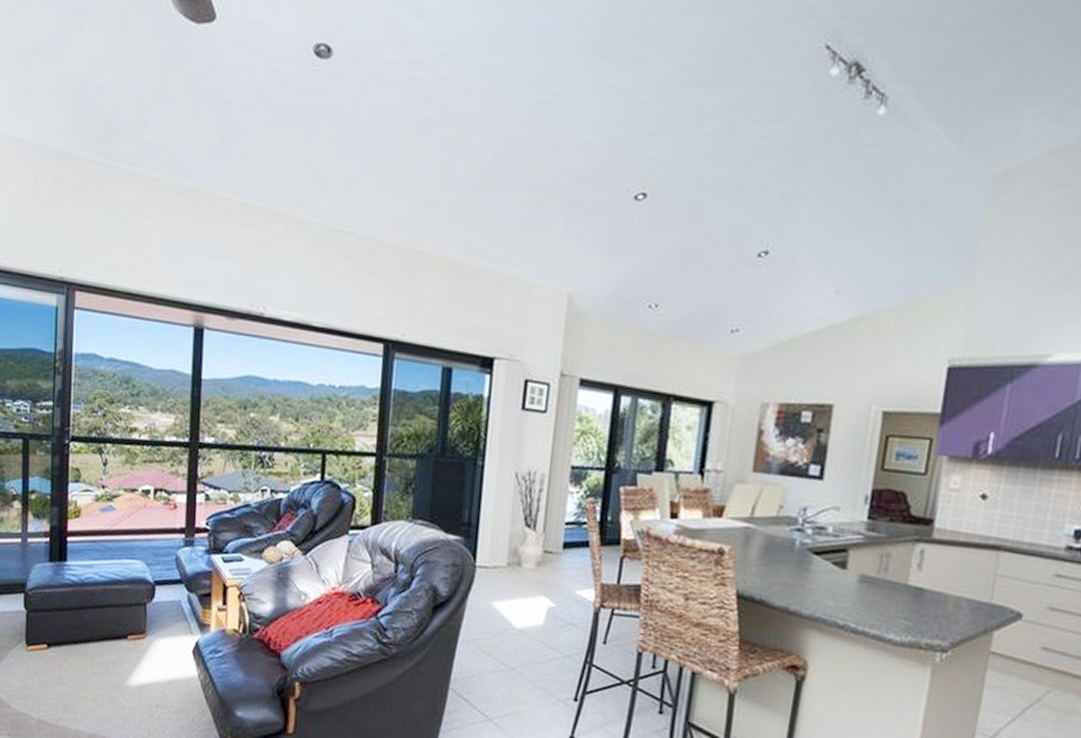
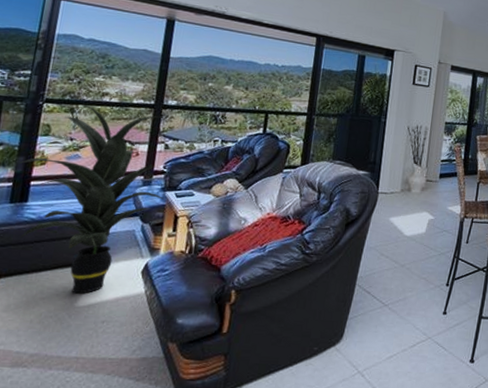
indoor plant: none [53,443,211,672] -> present [19,104,167,294]

